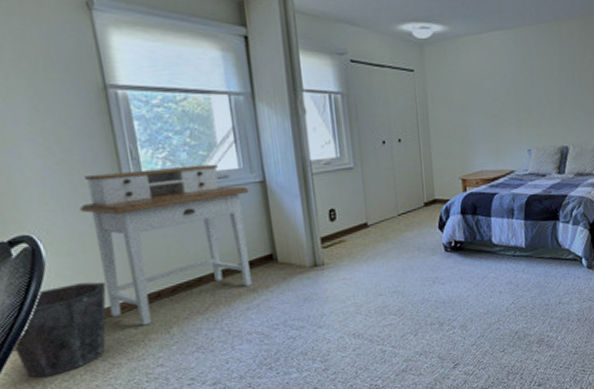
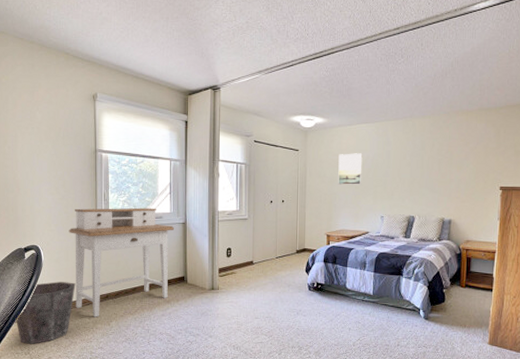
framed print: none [468,70,501,113] -> present [338,153,363,185]

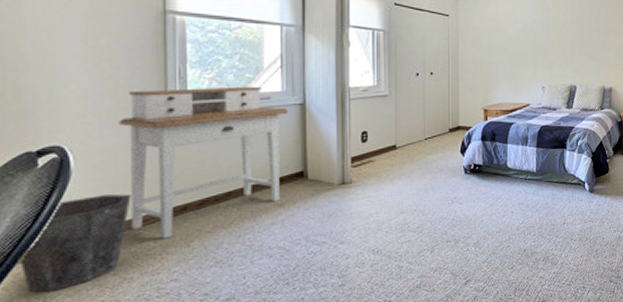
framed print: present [338,153,363,185] -> none [495,19,521,54]

